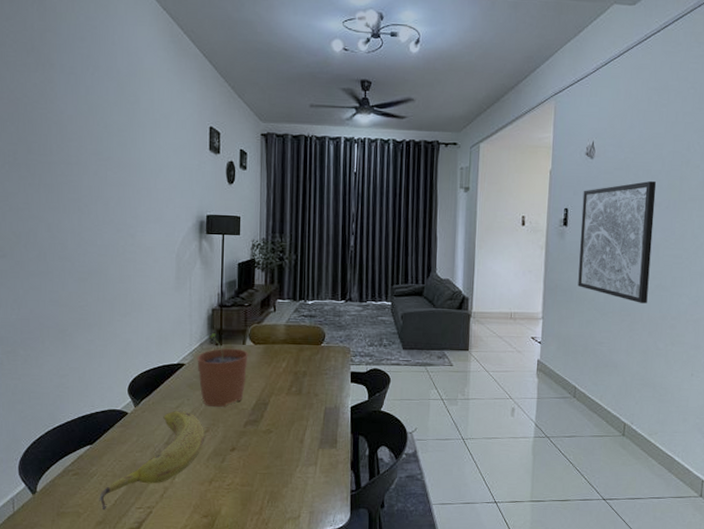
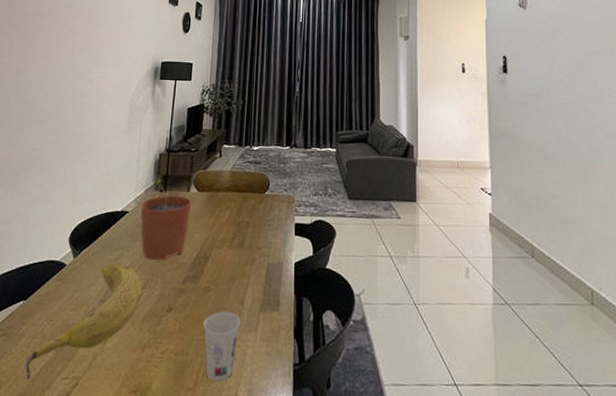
cup: none [266,449,301,506] -> present [203,311,241,381]
wall art: present [578,180,657,303] -> none [519,29,598,153]

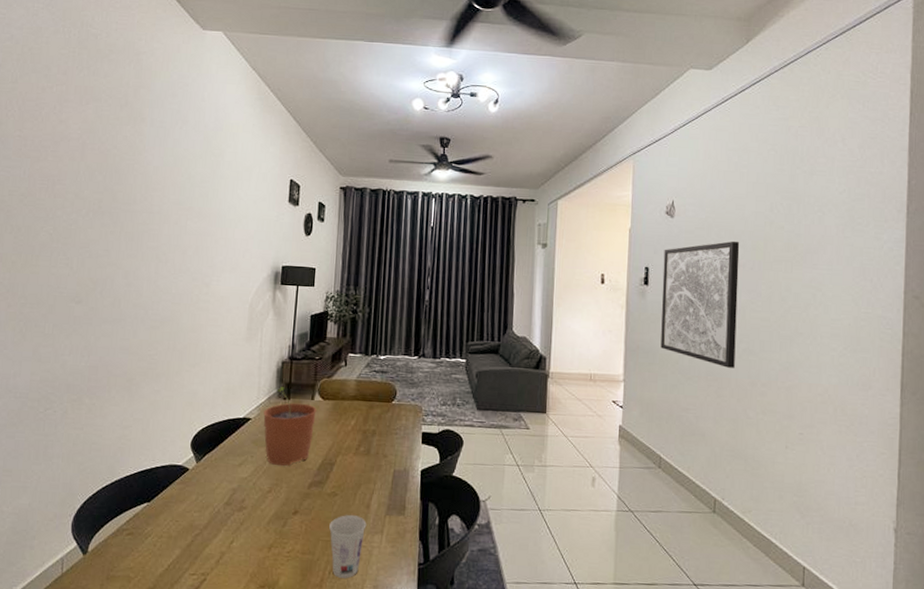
fruit: present [24,263,142,380] -> none [152,468,267,576]
wall art: none [519,29,598,153] -> present [660,241,740,368]

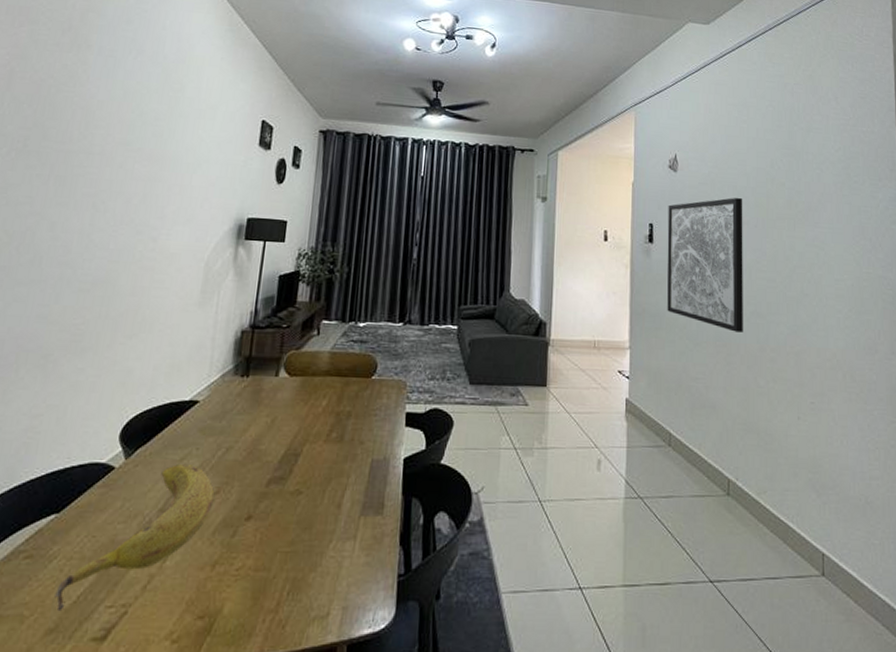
fruit: none [152,468,267,576] -> present [55,464,214,612]
plant pot: present [263,387,317,466] -> none [214,361,281,459]
cup: present [329,514,367,578] -> none [290,516,337,599]

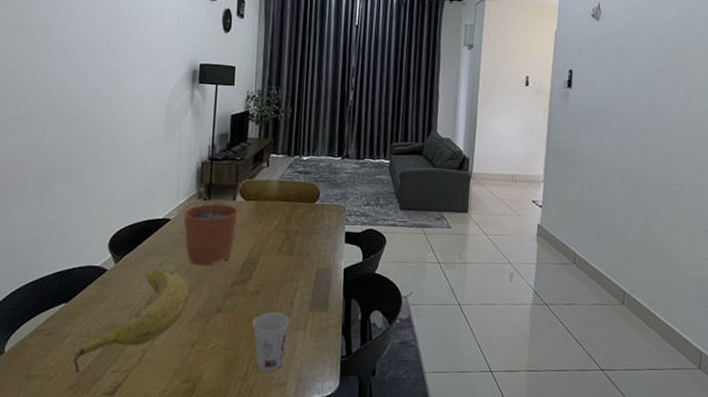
plant pot: none [214,361,281,459] -> present [183,188,238,266]
cup: none [290,516,337,599] -> present [253,311,290,372]
wall art: present [667,197,743,332] -> none [580,45,662,169]

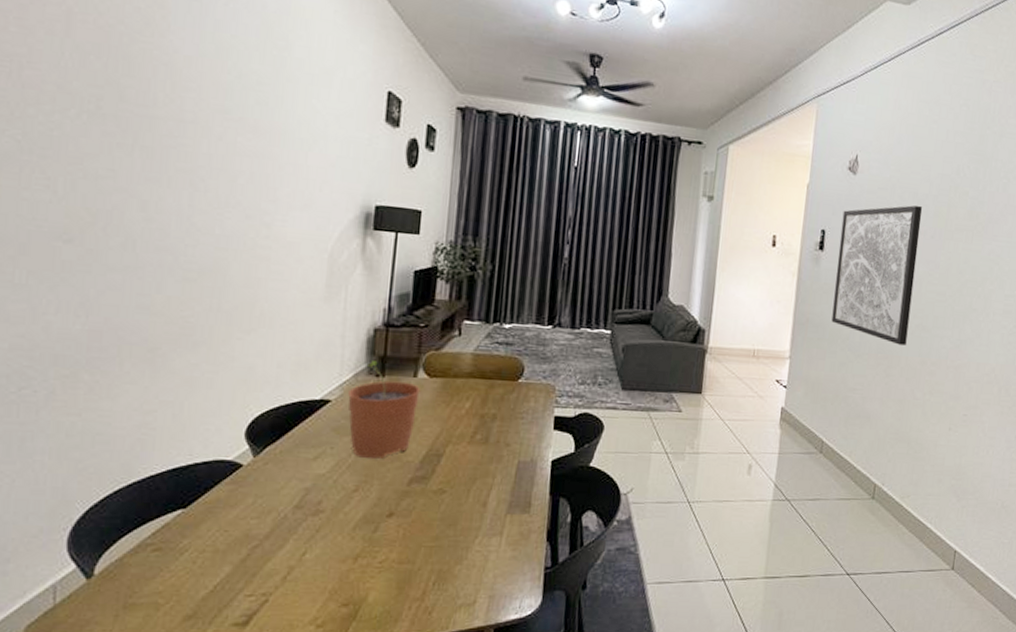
fruit: present [72,269,189,374] -> none [190,463,352,600]
cup: present [253,311,290,372] -> none [434,514,483,589]
wall art: none [580,45,662,169] -> present [831,205,923,345]

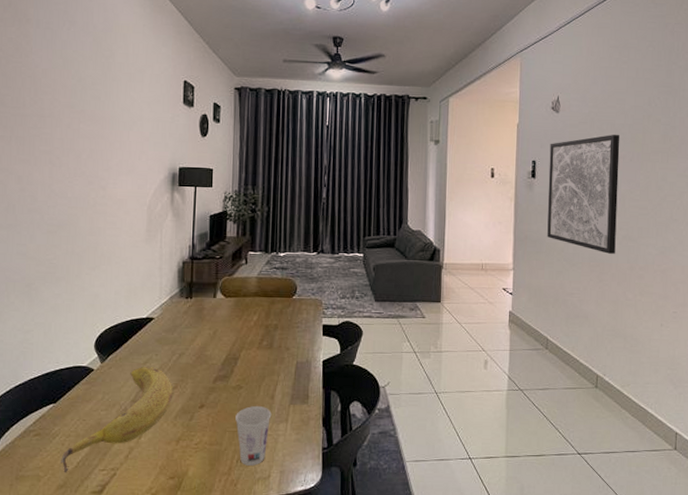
fruit: none [190,463,352,600] -> present [61,367,172,473]
plant pot: present [348,361,420,459] -> none [166,286,219,362]
cup: none [434,514,483,589] -> present [235,405,272,466]

